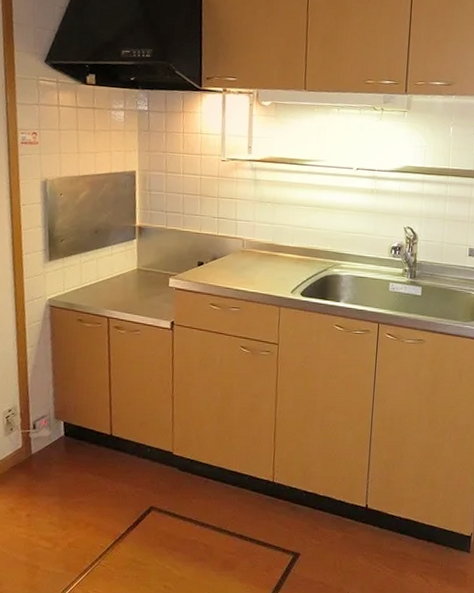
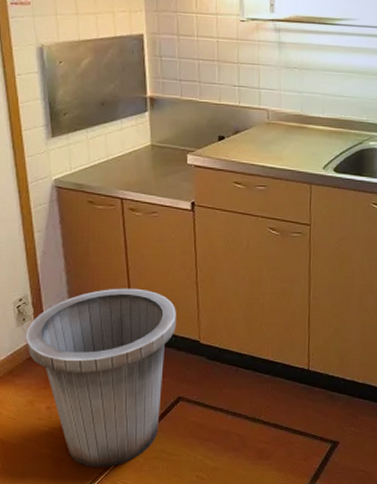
trash can: none [12,401,153,576] -> present [26,288,176,468]

